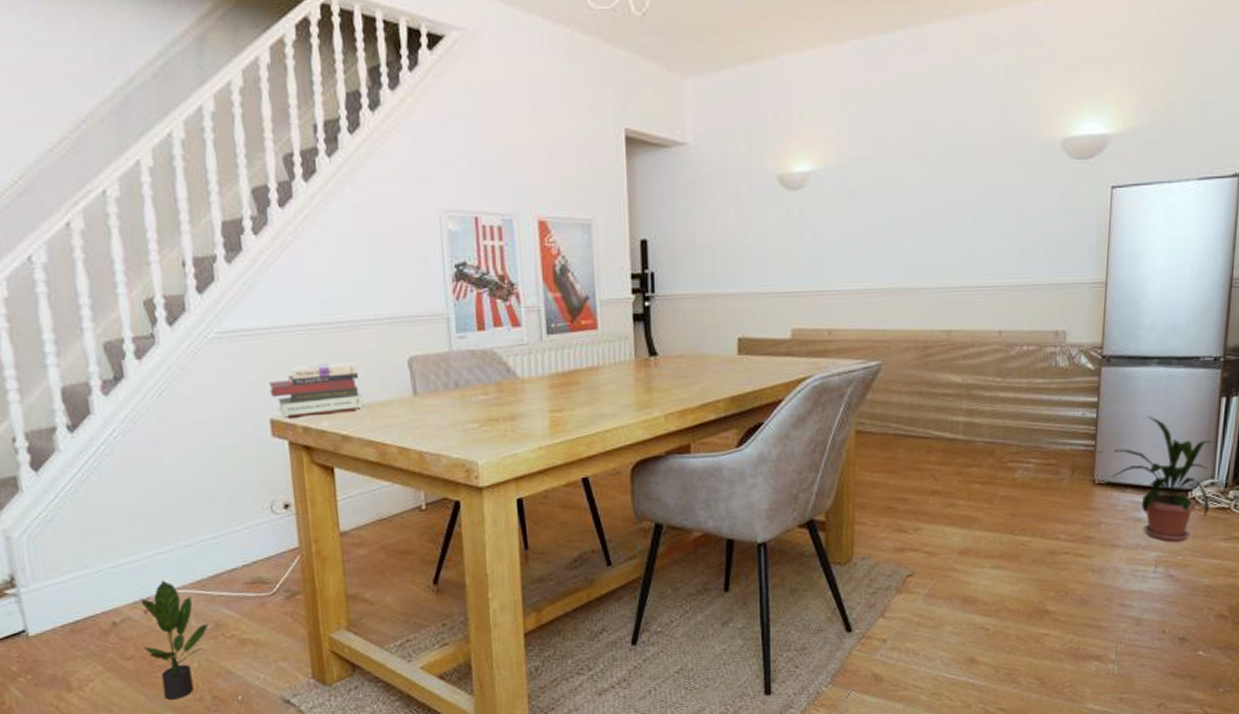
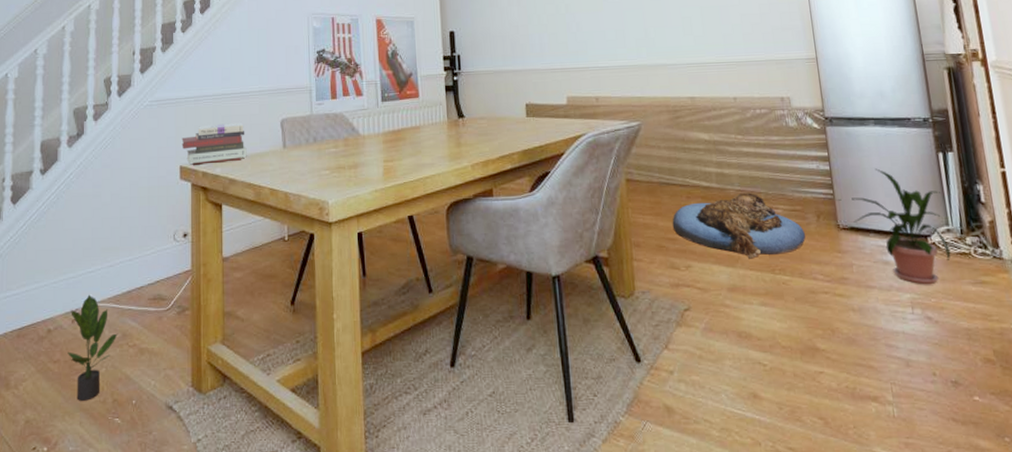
pet bed: none [905,445,1055,519] -> present [672,192,805,259]

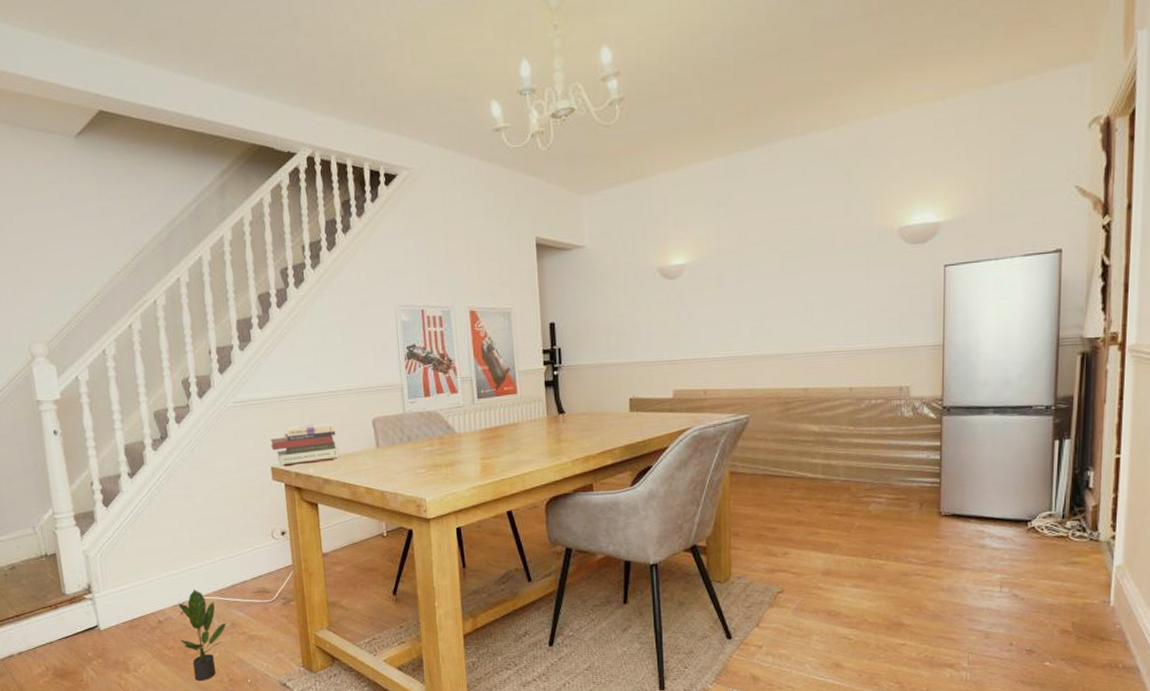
pet bed: present [672,192,805,259] -> none [773,483,905,545]
house plant: present [835,168,951,284] -> none [941,457,1049,565]

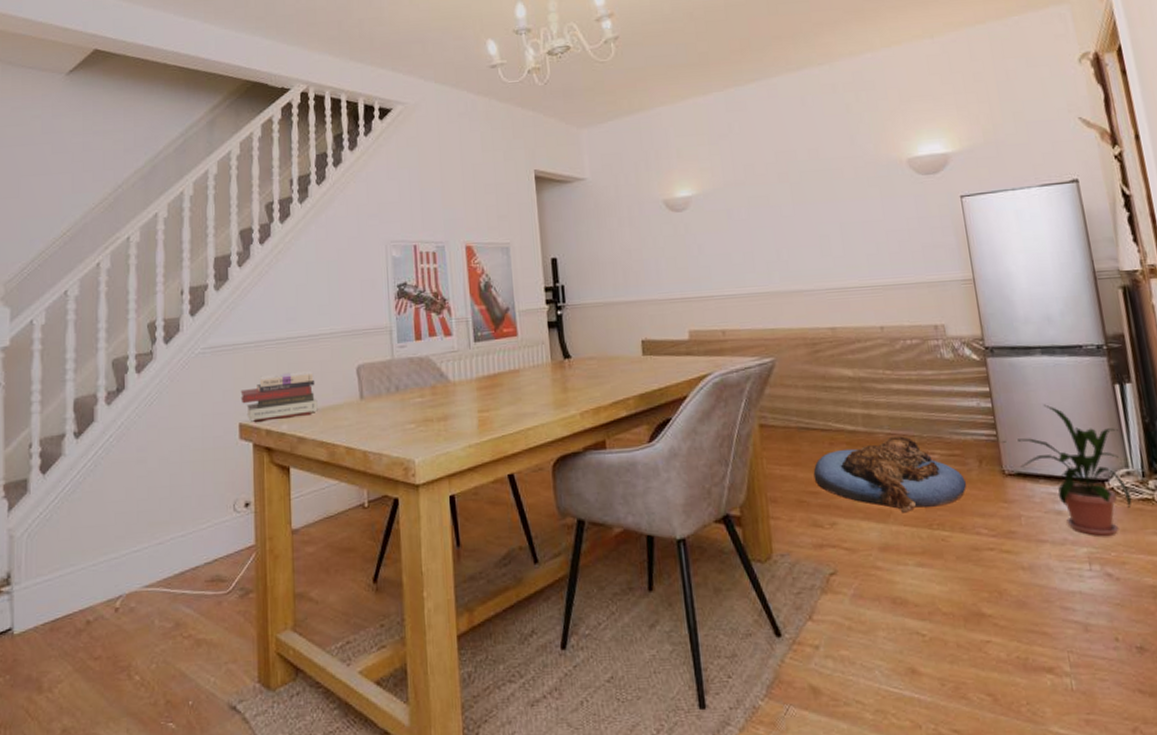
potted plant: present [178,589,227,681] -> none [111,577,170,704]
pet bed: none [773,483,905,545] -> present [813,436,966,513]
house plant: none [941,457,1049,565] -> present [999,404,1132,536]

